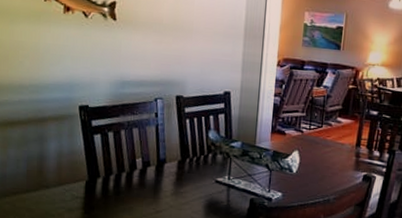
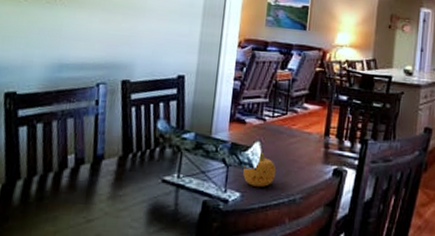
fruit: none [284,160,313,189] -> present [243,153,277,187]

